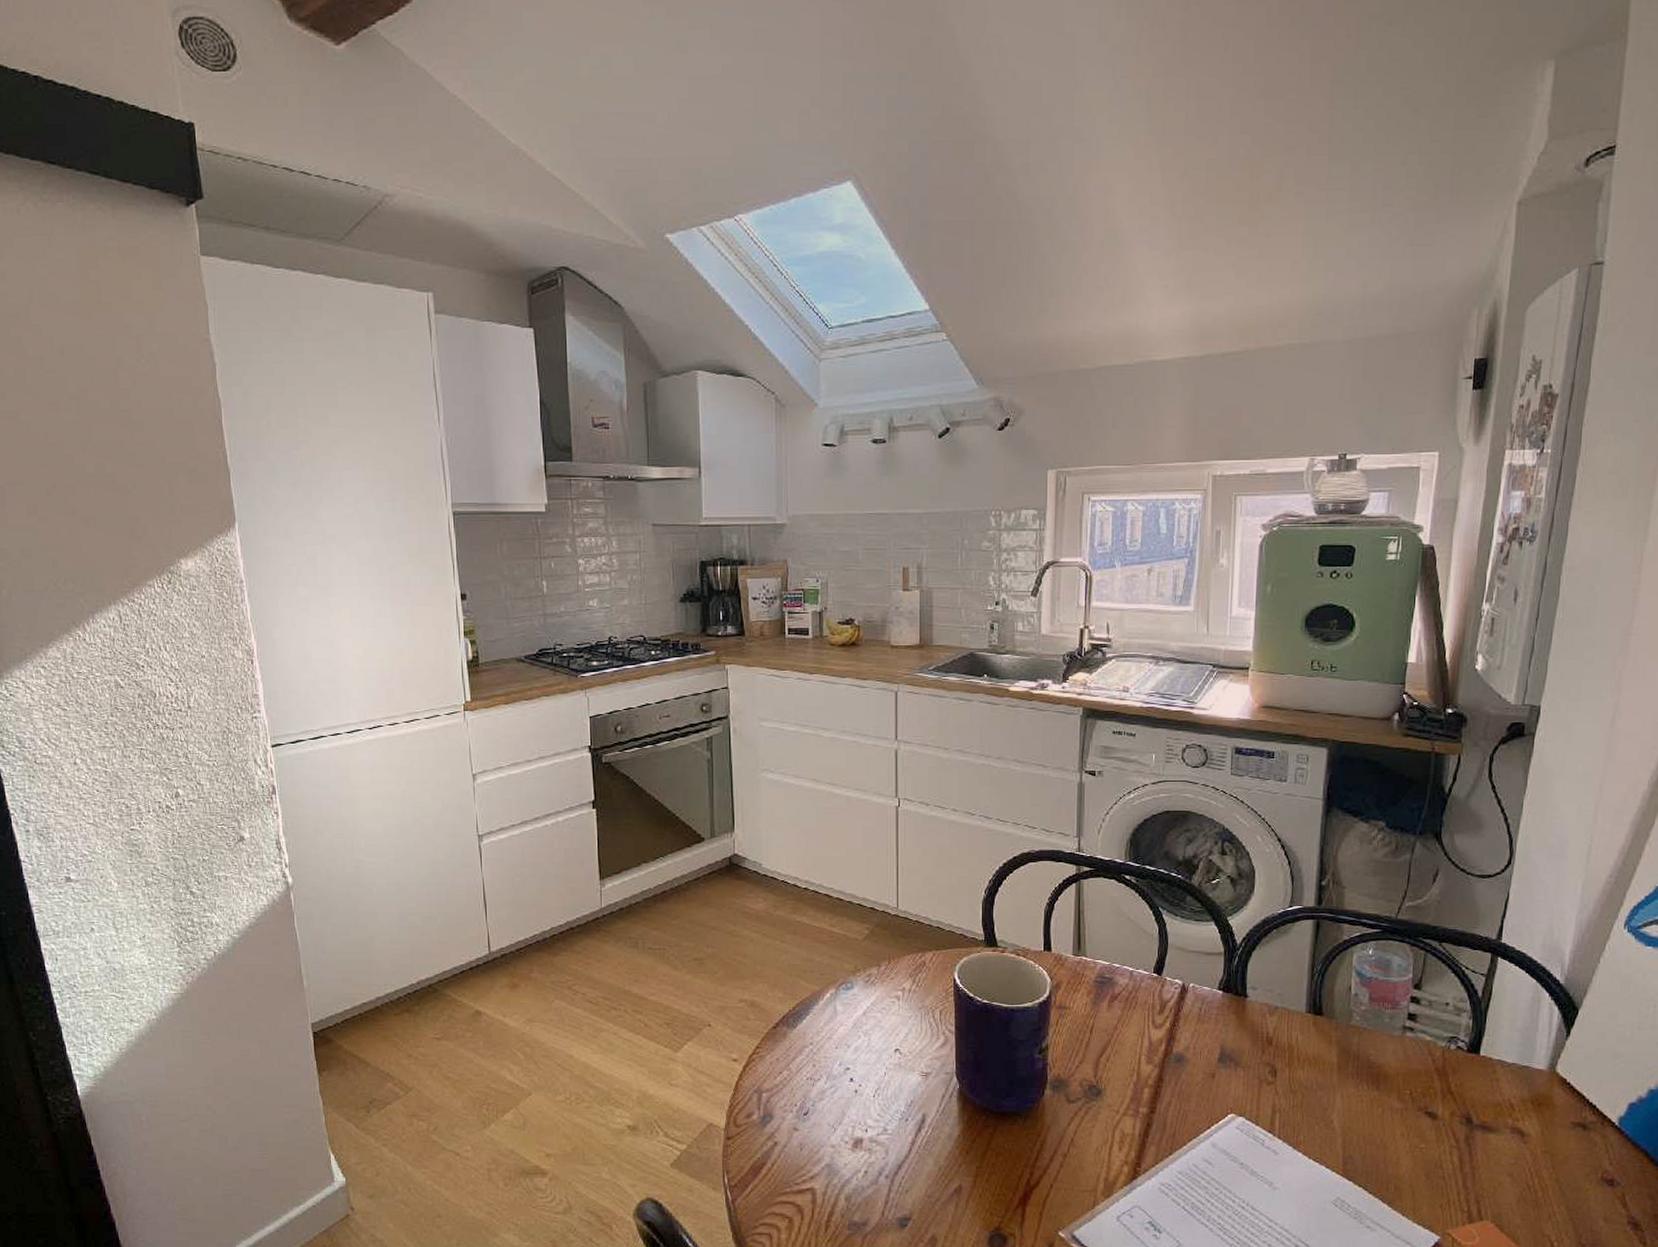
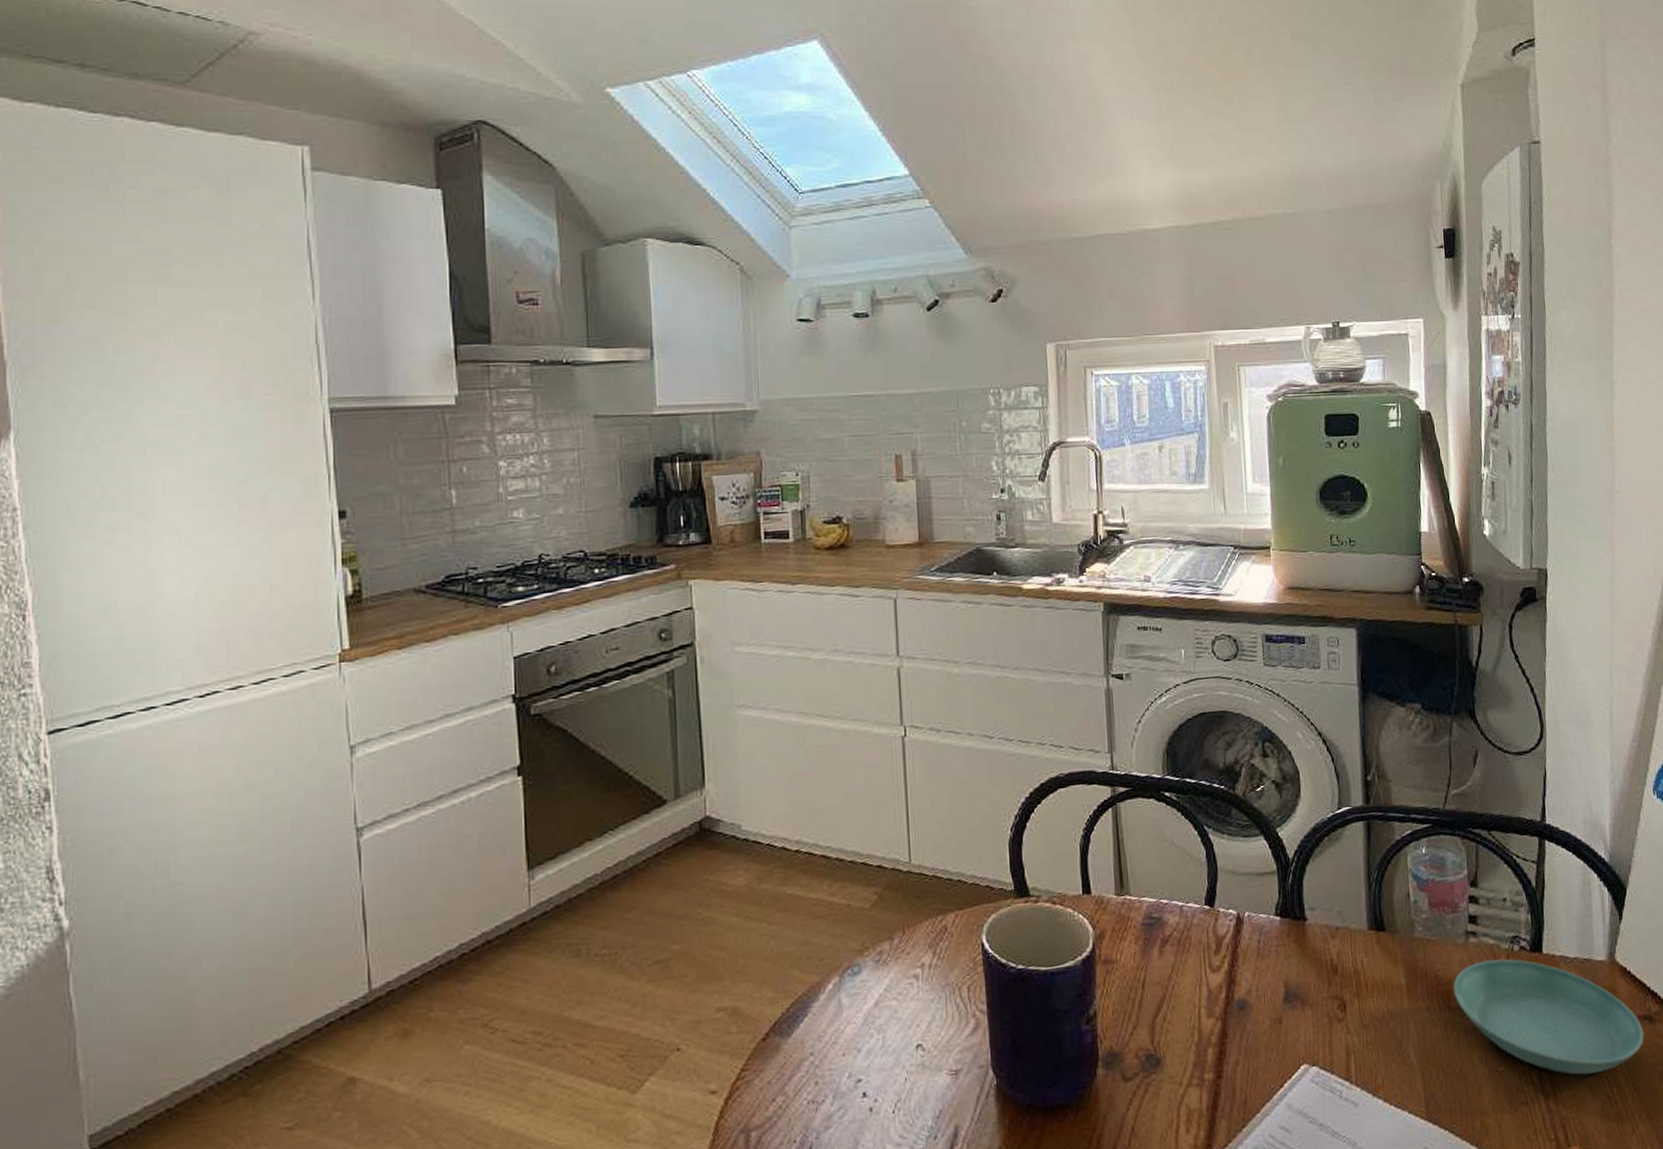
saucer: none [1383,1053,1575,1164] -> present [1453,959,1644,1075]

